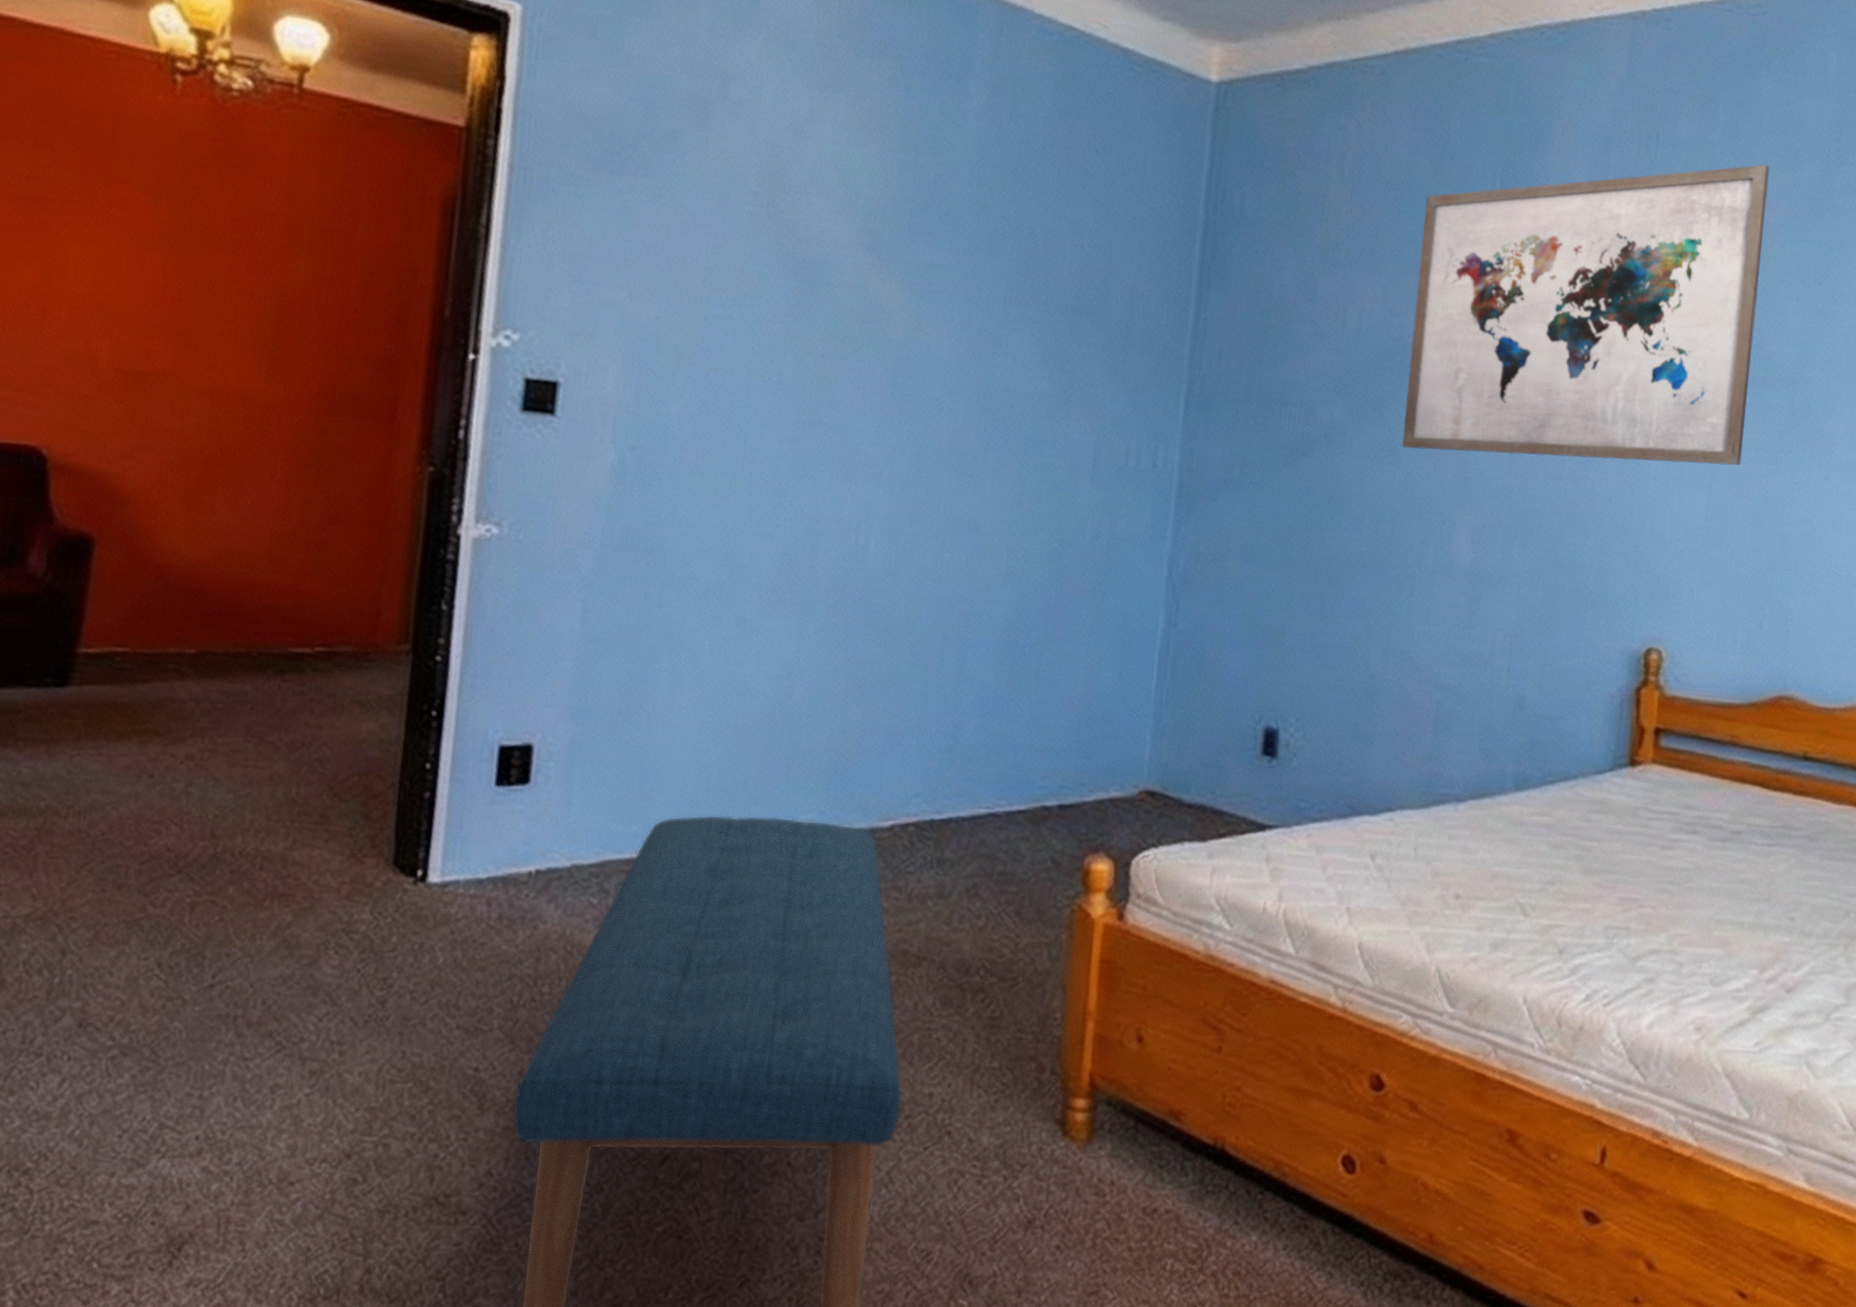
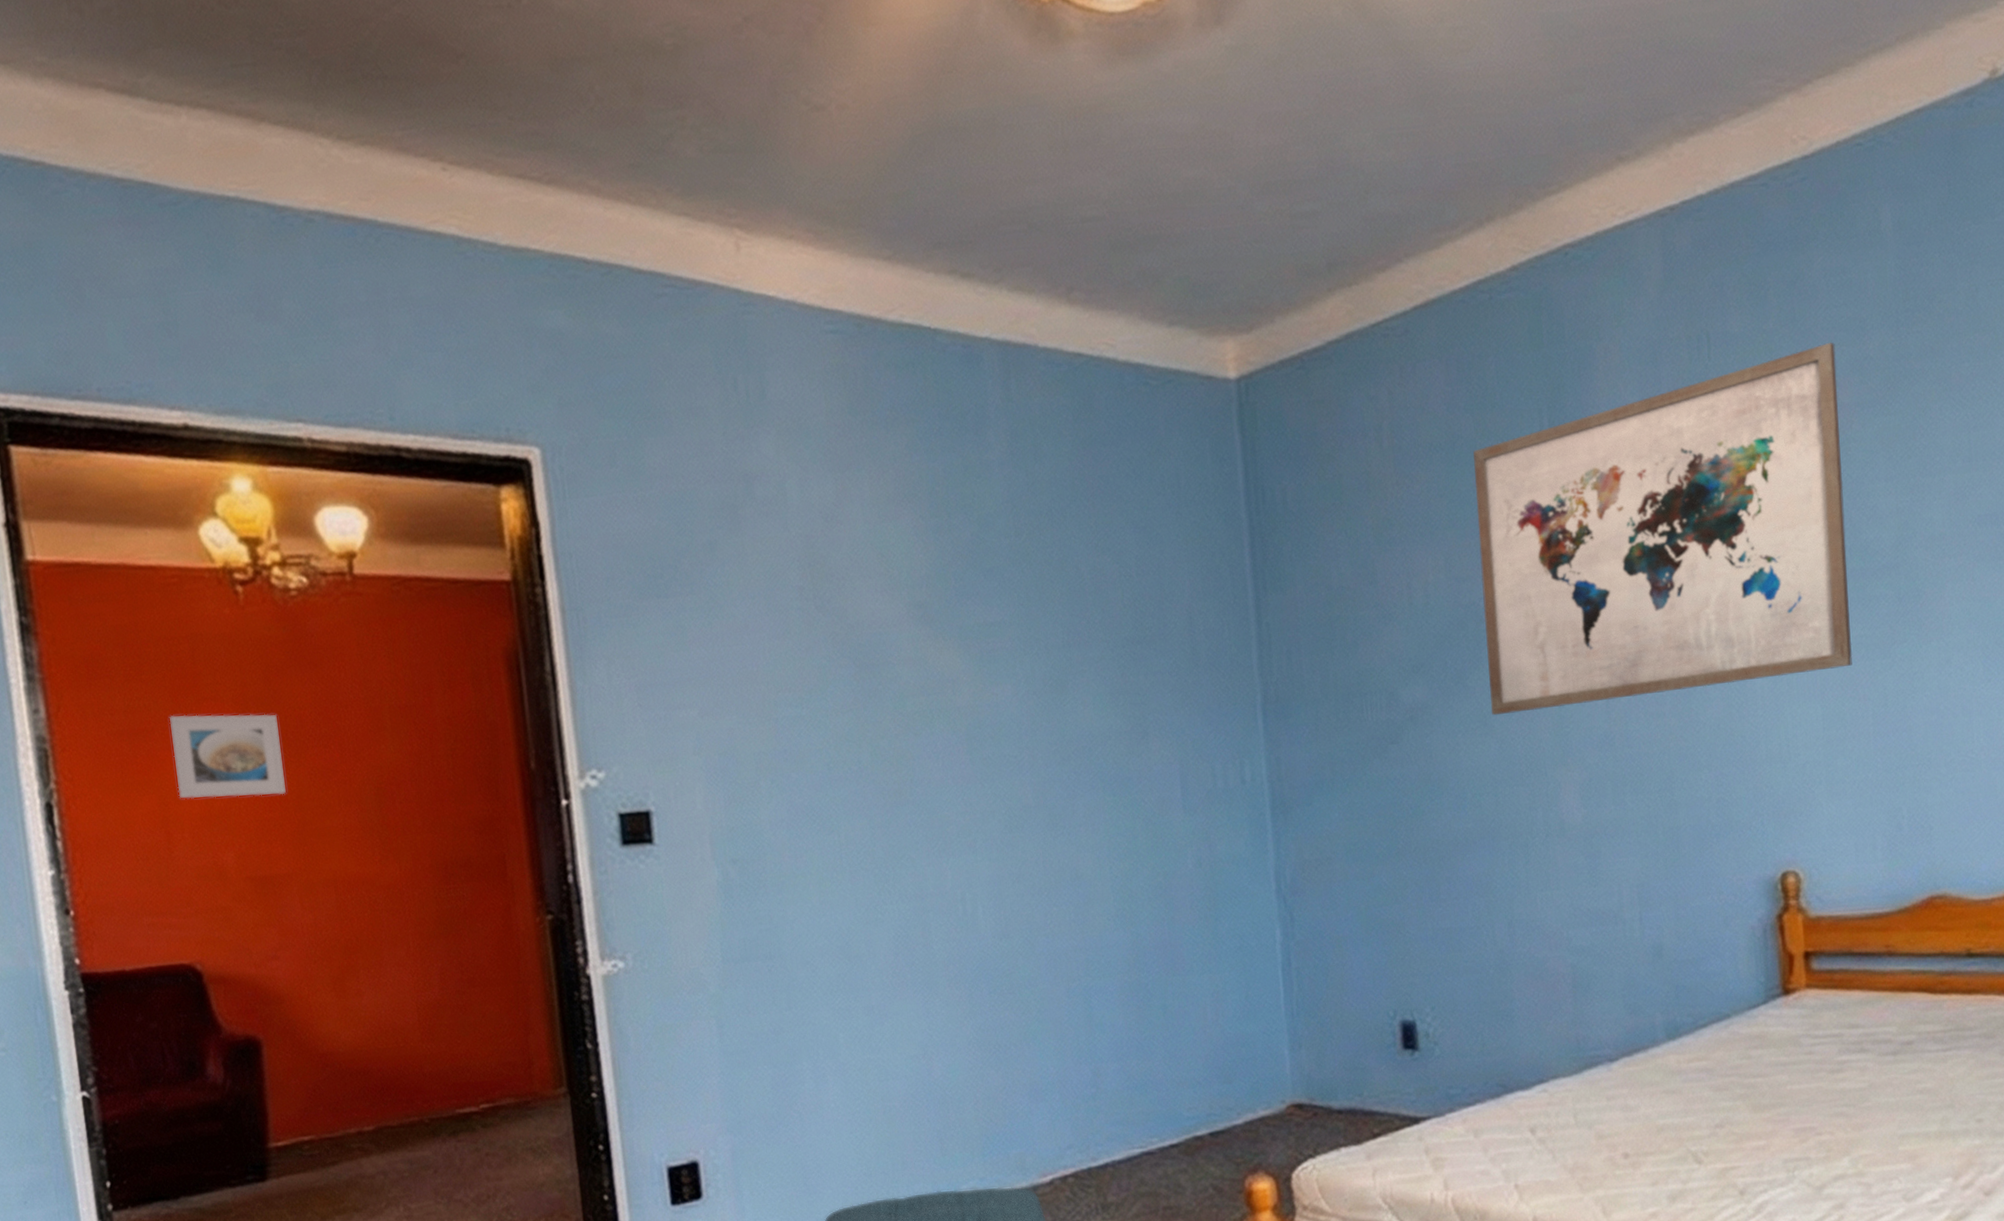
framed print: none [64,190,189,292] -> present [168,714,286,799]

